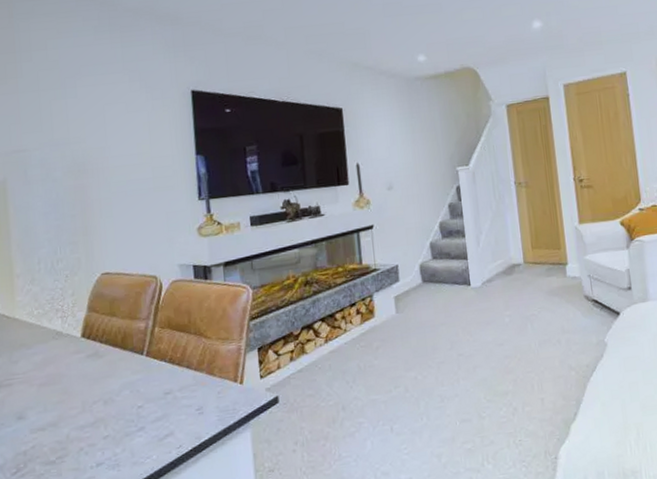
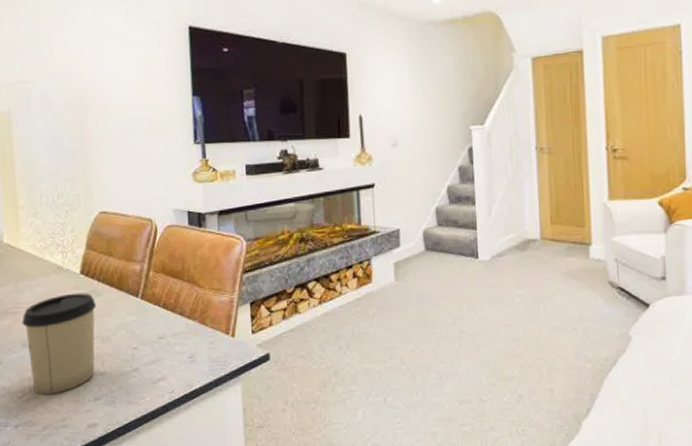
cup: none [17,356,99,468] -> present [22,293,97,396]

